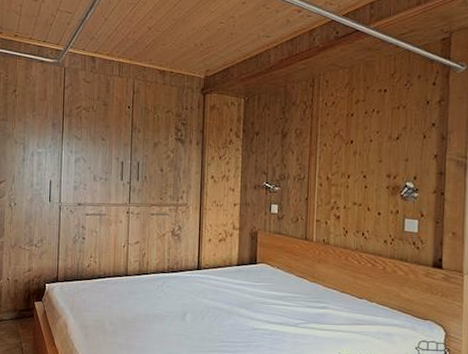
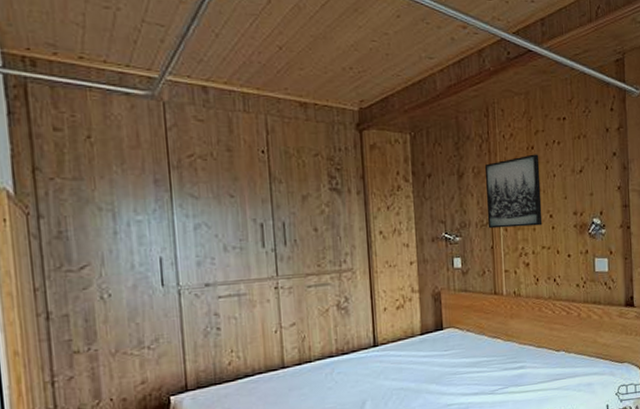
wall art: none [304,120,358,184] -> present [484,154,543,229]

